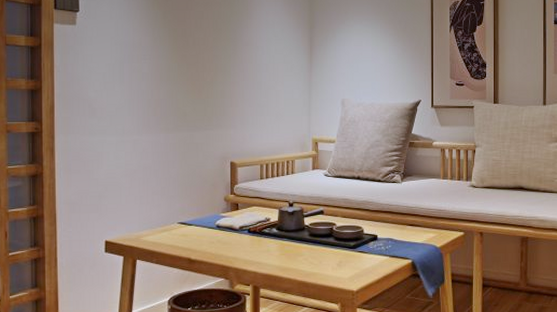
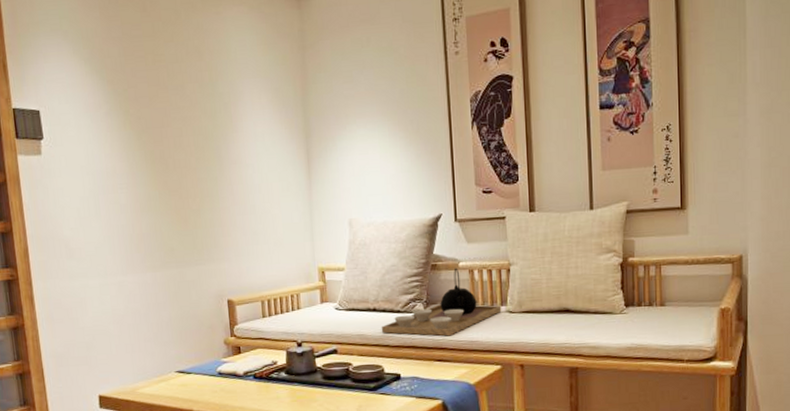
tea set: none [363,146,467,205] -> present [381,268,502,337]

